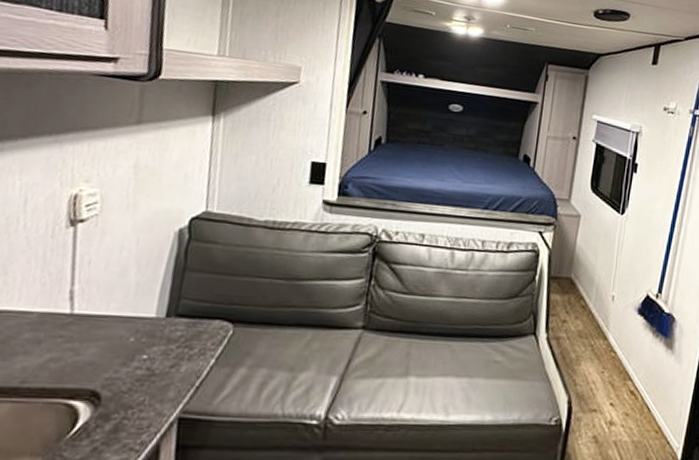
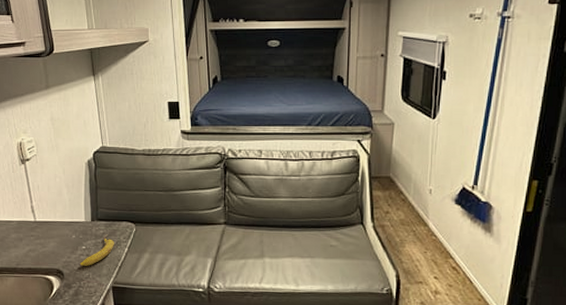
banana: none [131,337,196,387] -> present [79,234,114,267]

